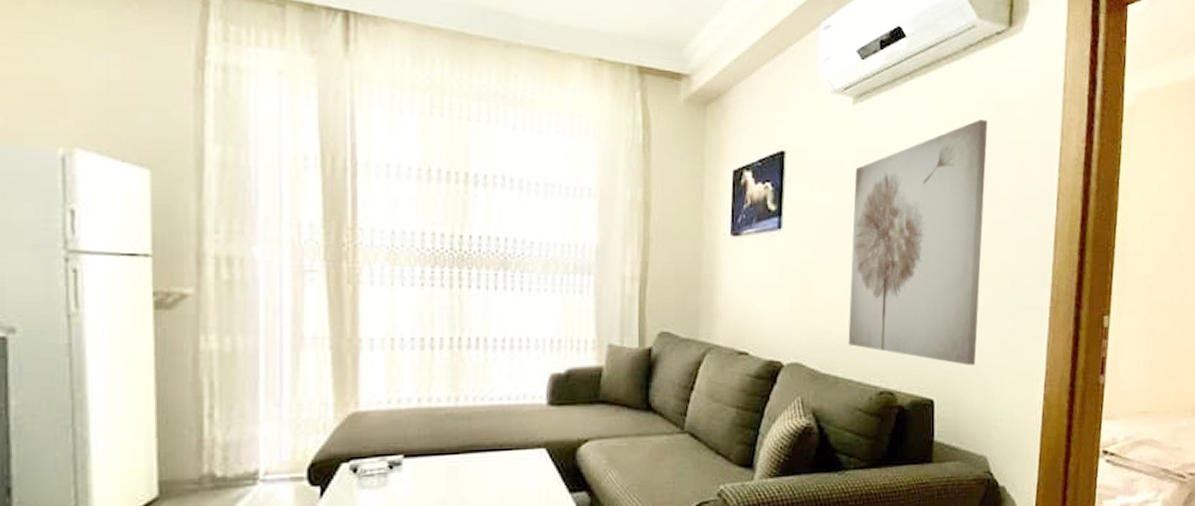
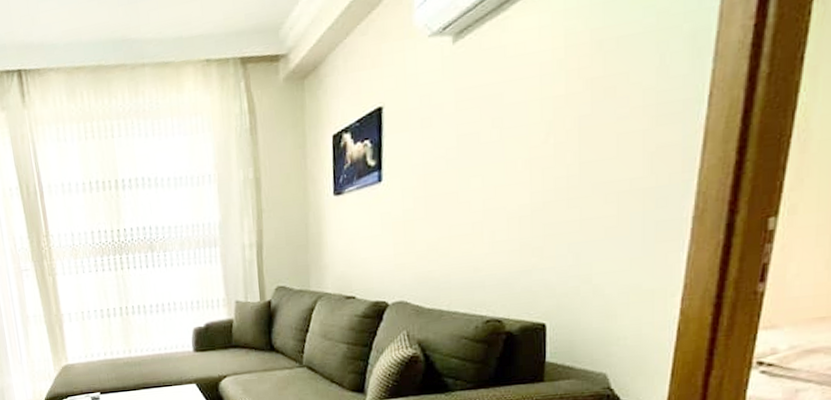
wall art: present [848,120,988,365] -> none [452,22,618,288]

